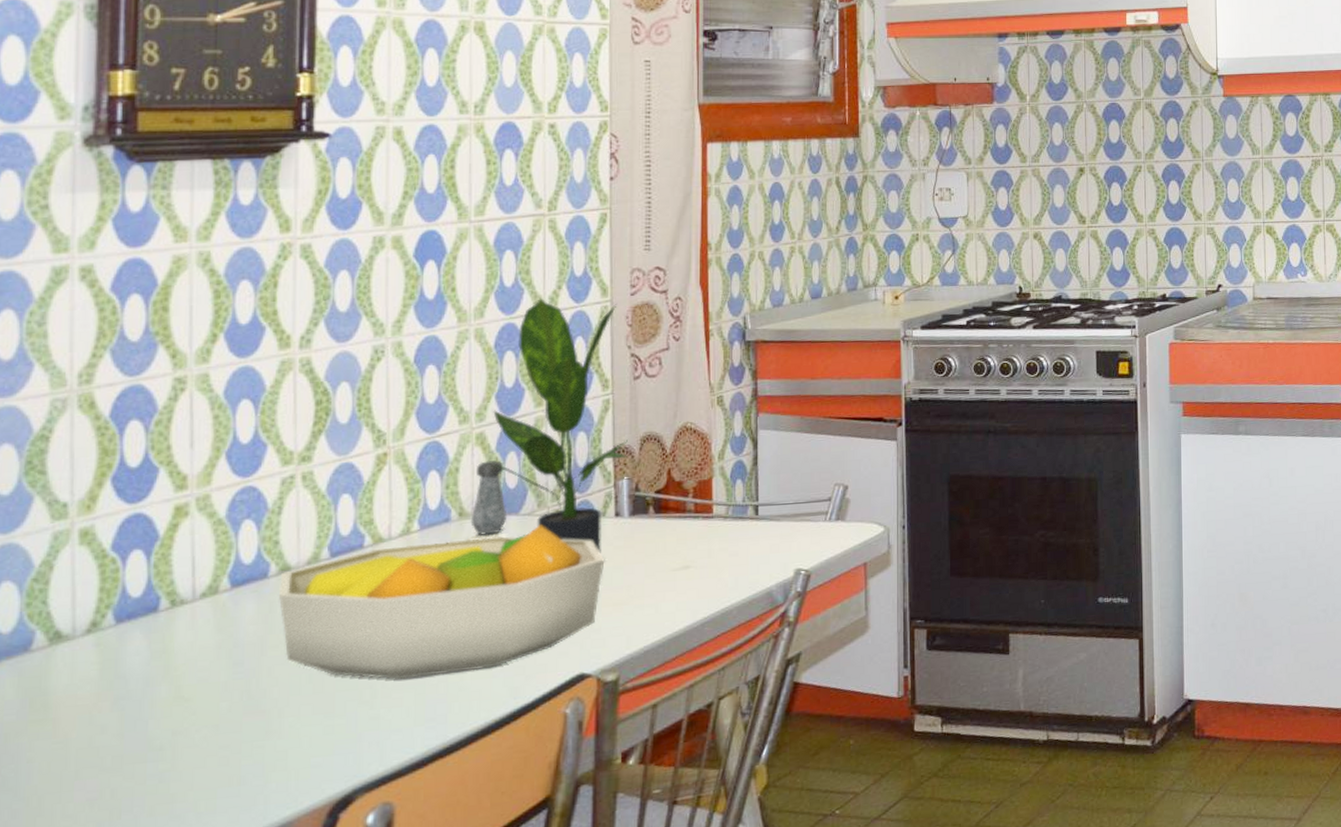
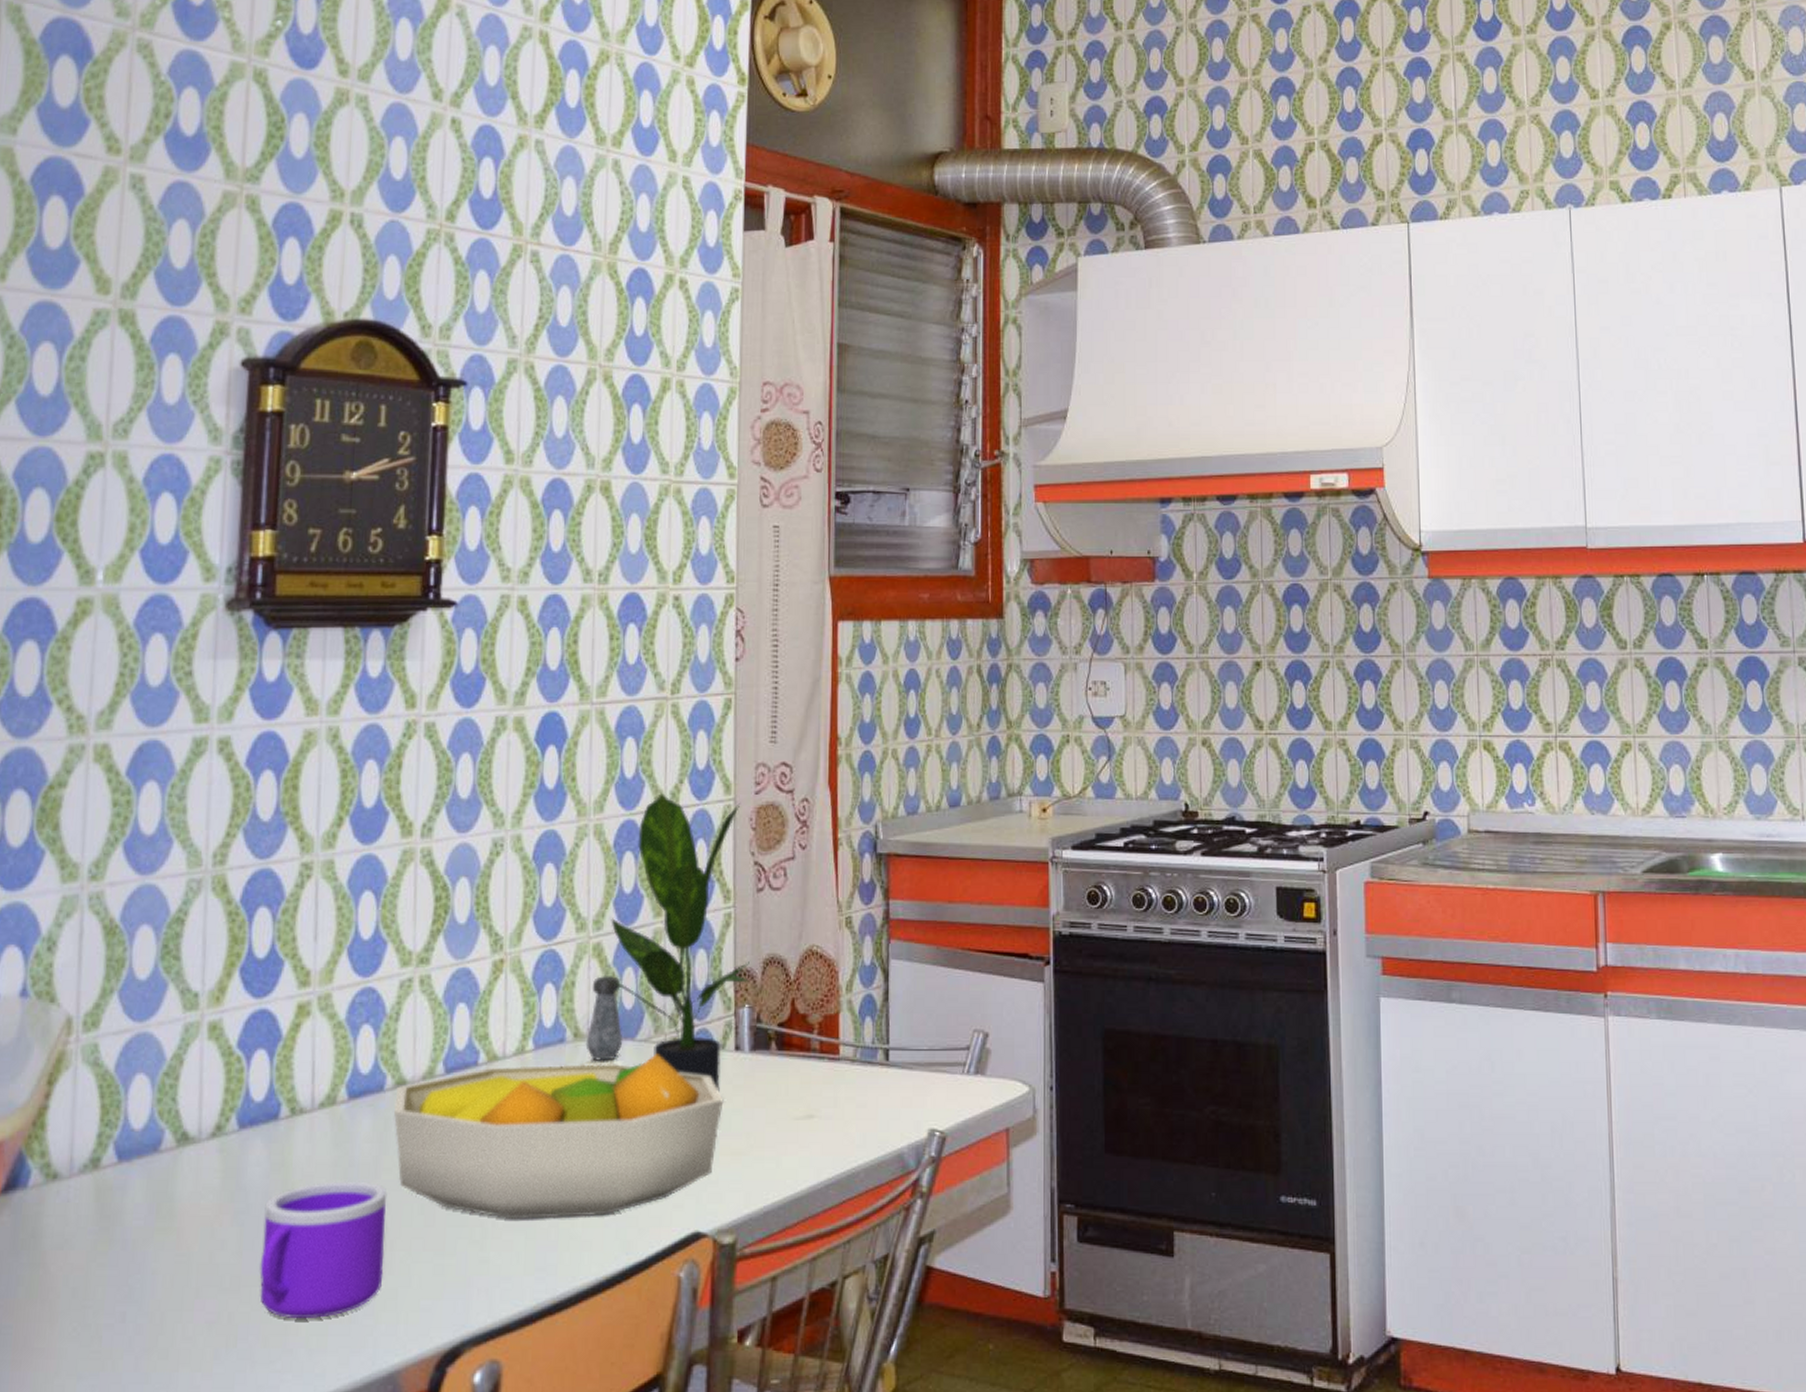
mug: none [143,659,274,788] -> present [260,1181,388,1318]

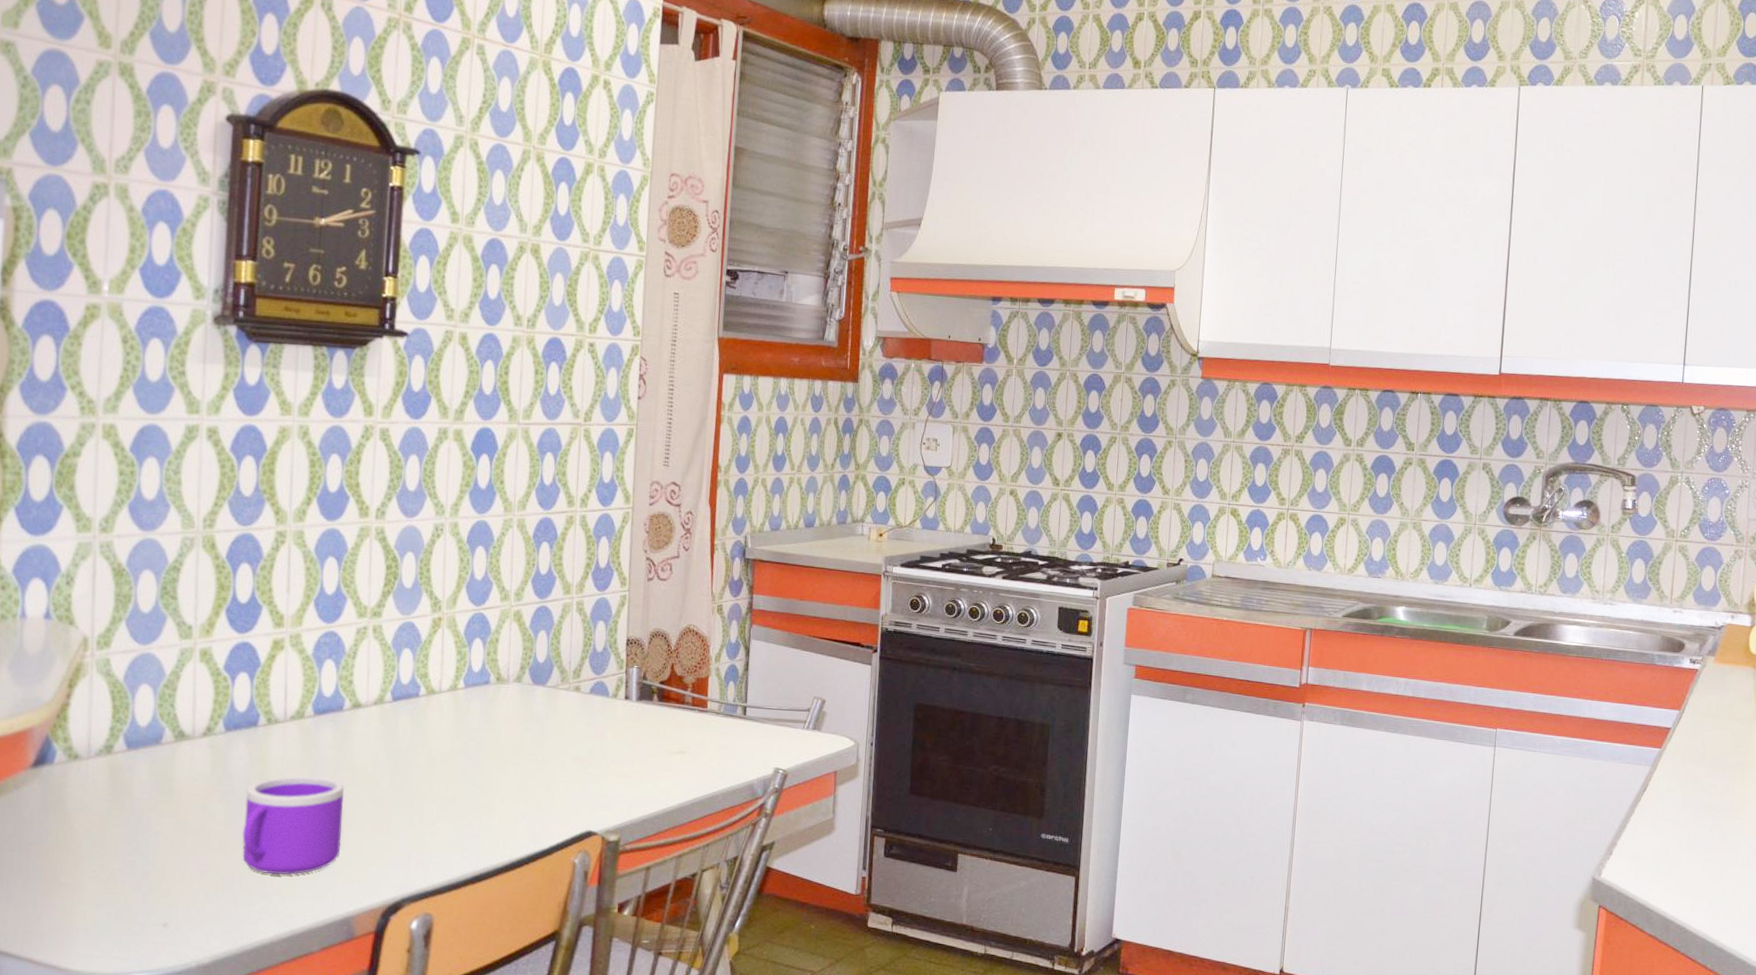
fruit bowl: present [394,1054,724,1220] -> none [351,697,614,815]
salt shaker: present [585,974,623,1061] -> none [506,635,536,700]
potted plant: present [598,792,750,1092] -> none [517,498,639,729]

